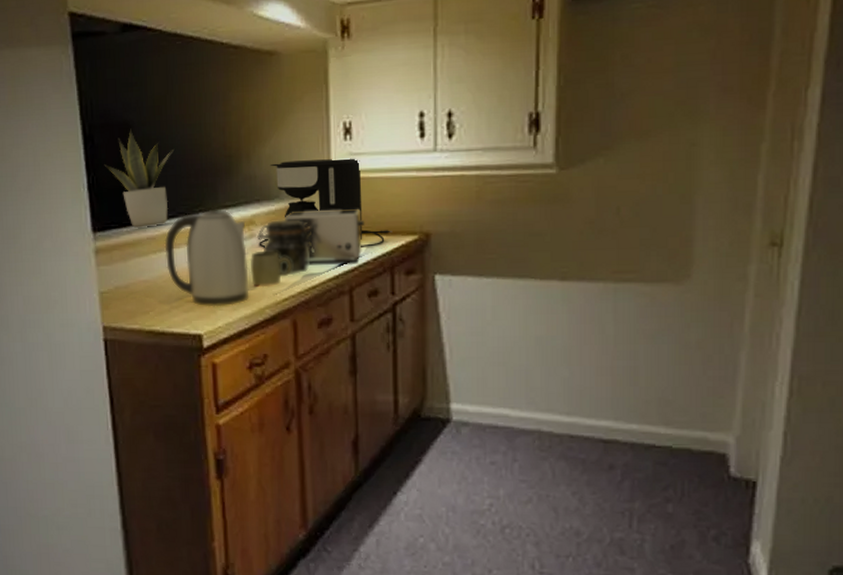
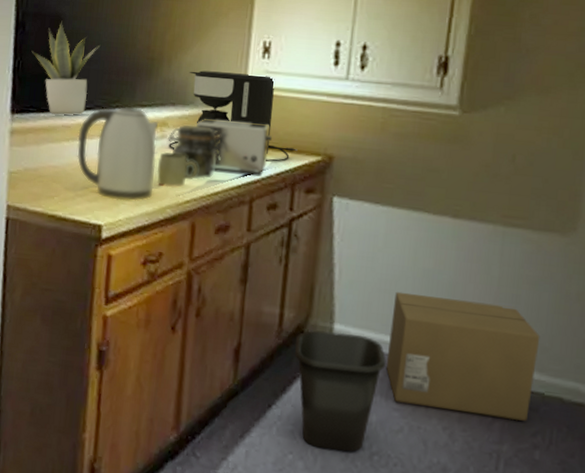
waste bin: none [413,411,508,529] -> present [295,330,386,452]
box: none [507,363,663,476] -> present [386,291,540,421]

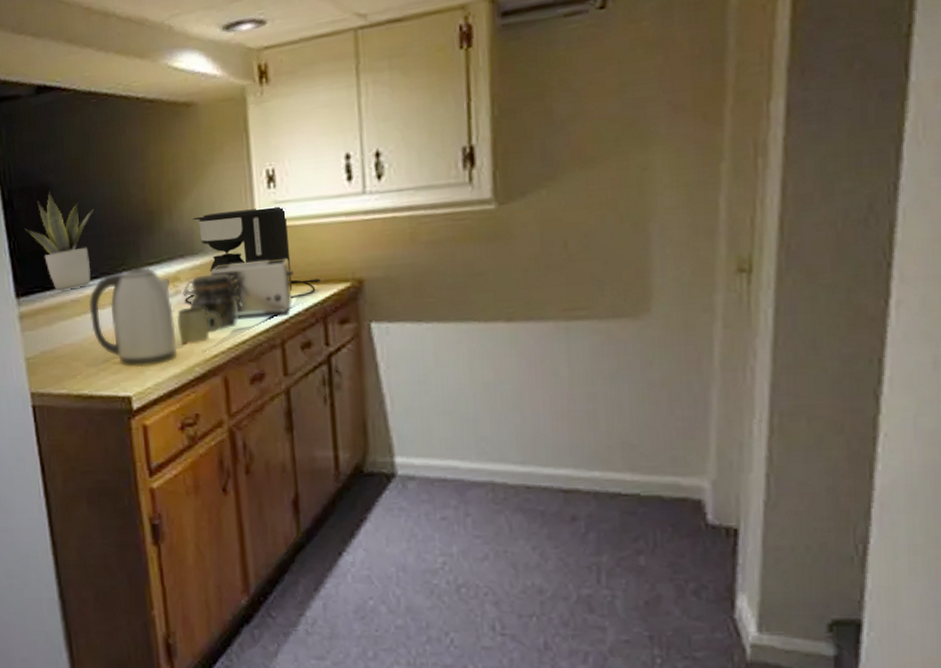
waste bin: present [295,330,386,452] -> none [355,465,458,590]
box: present [386,291,540,421] -> none [456,406,627,528]

